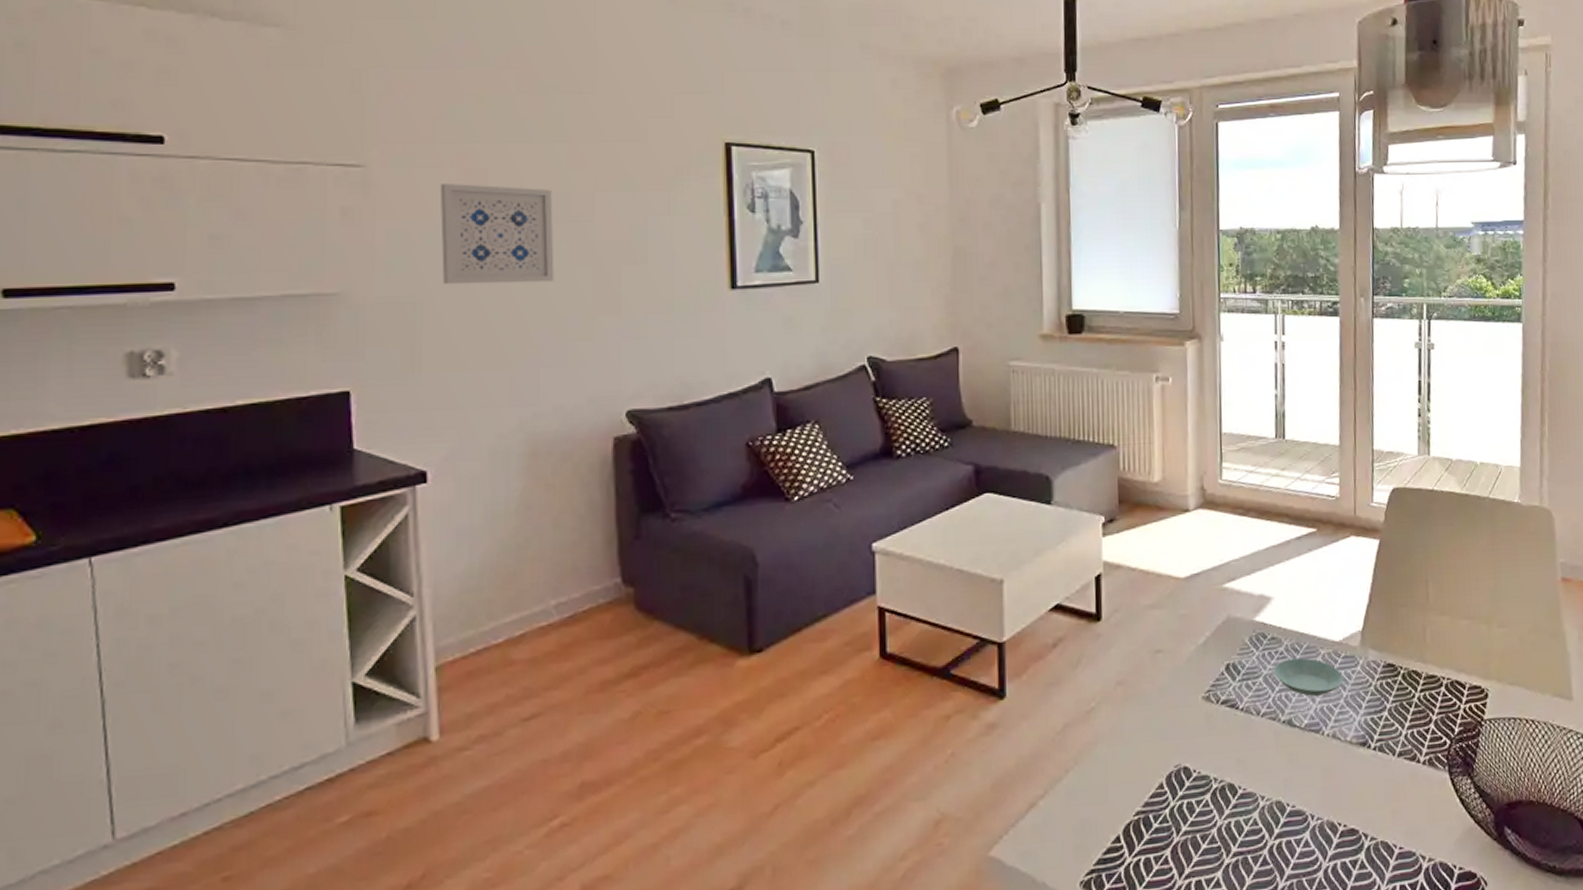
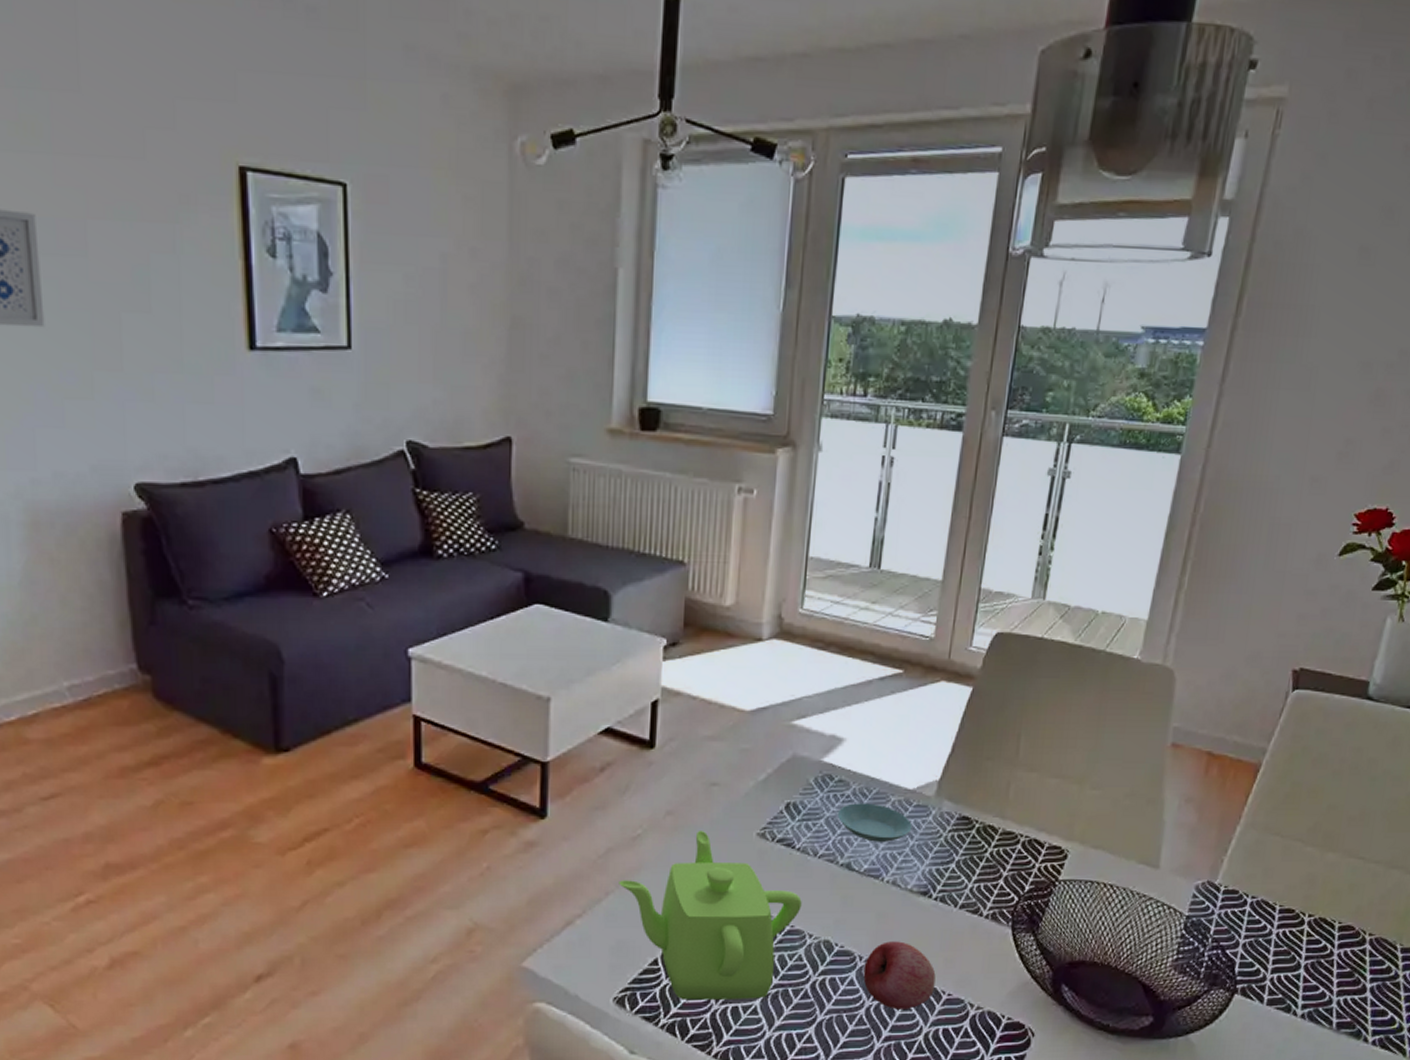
teapot: none [1077,697,1251,878] -> present [619,830,802,1000]
fruit: none [1316,795,1386,869] -> present [863,941,936,1010]

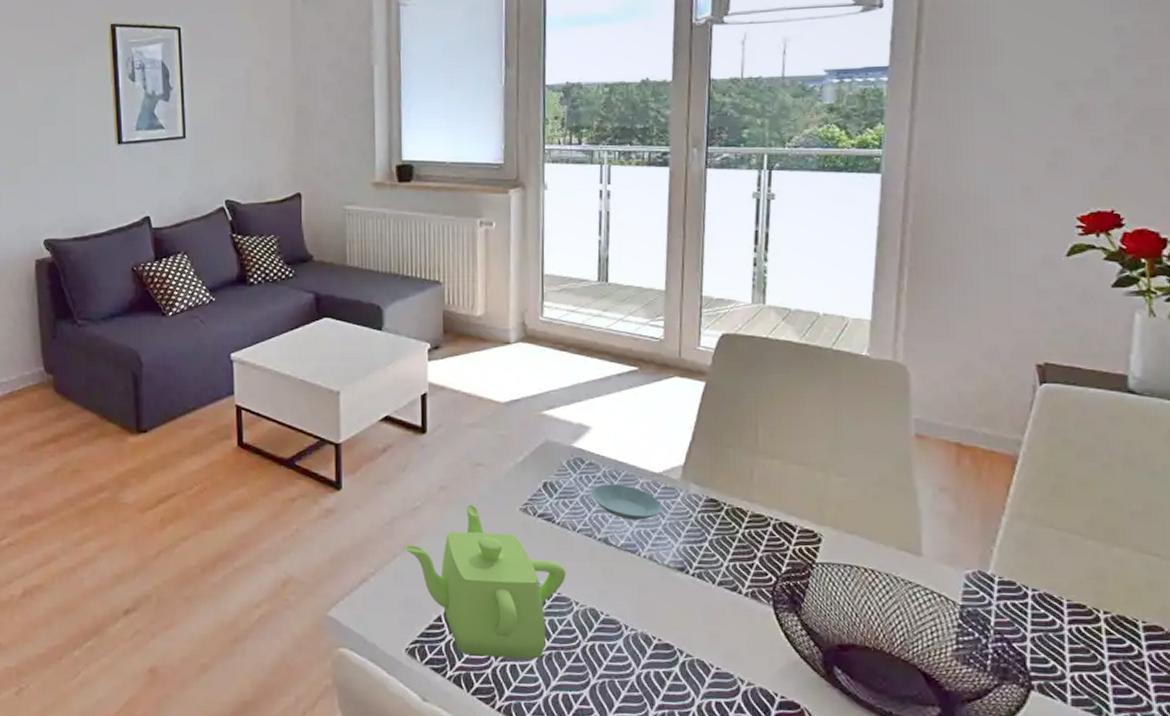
fruit: present [863,941,936,1010] -> none [630,613,702,680]

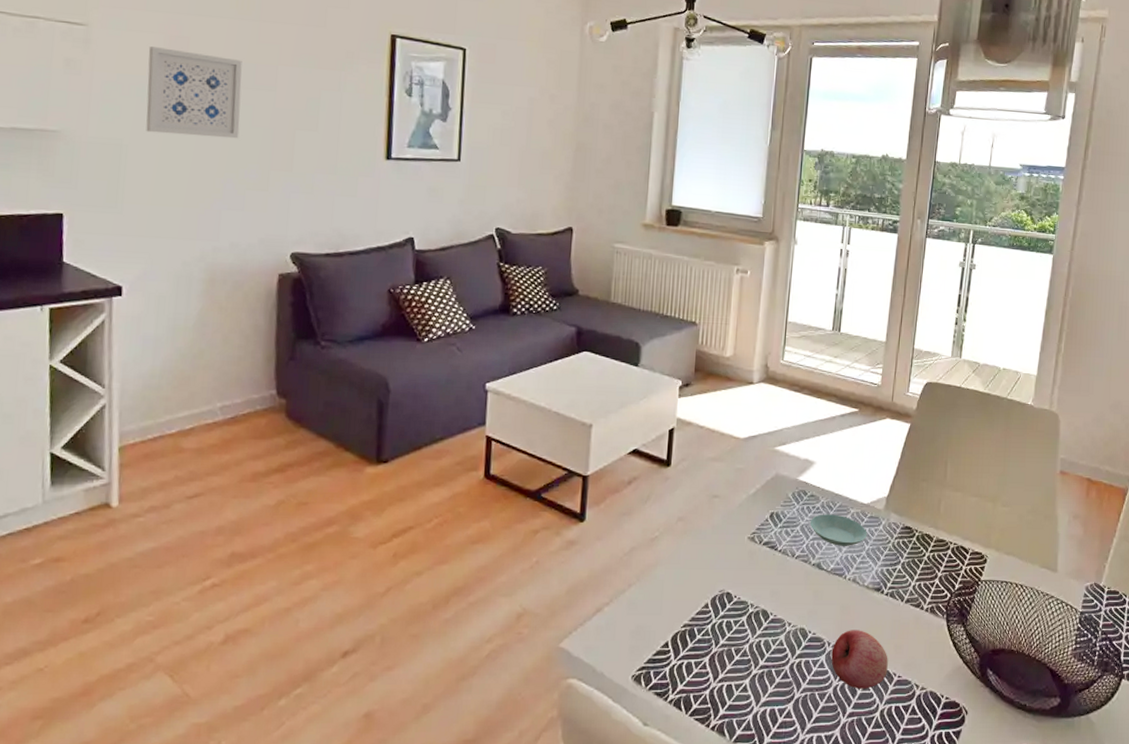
teapot: present [404,503,566,659] -> none [639,533,783,679]
fruit: none [630,613,702,680] -> present [831,630,888,689]

